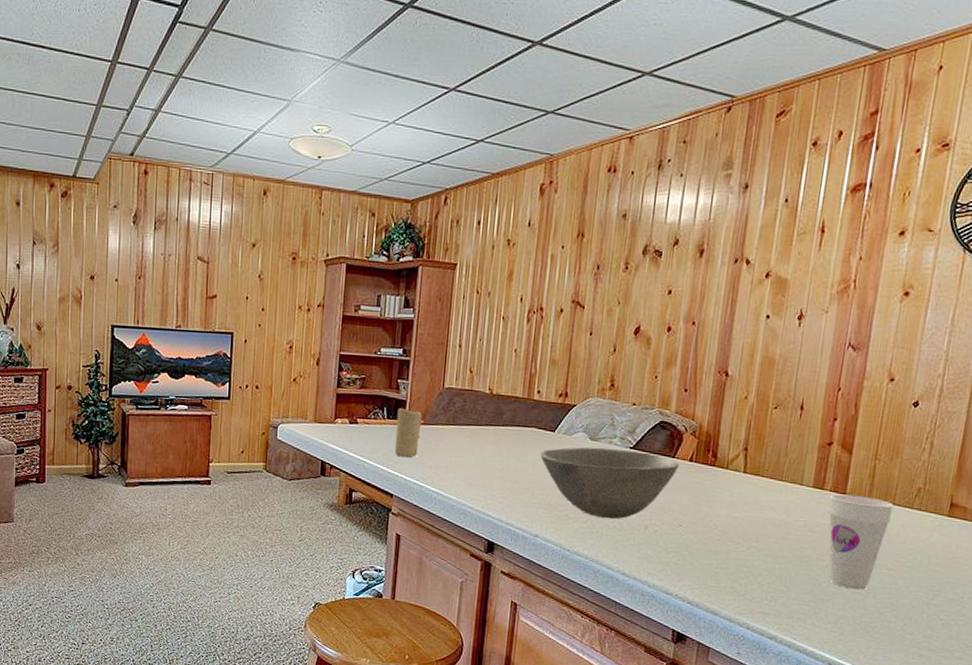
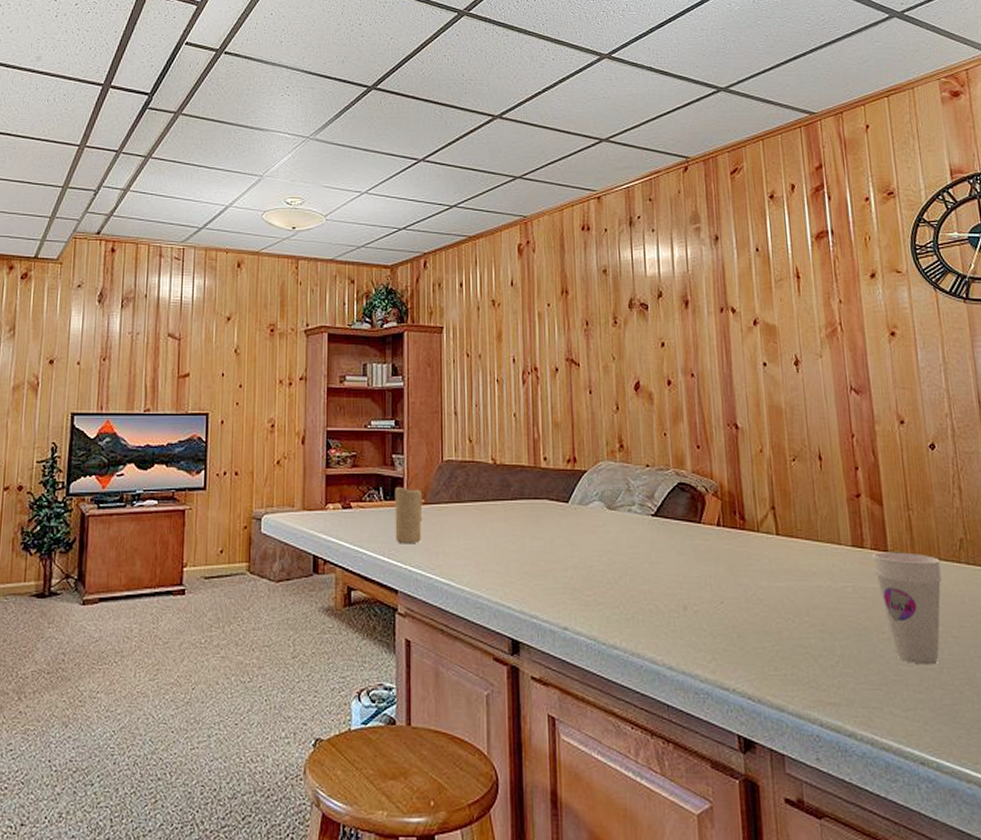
bowl: present [540,447,679,520] -> none [556,517,707,601]

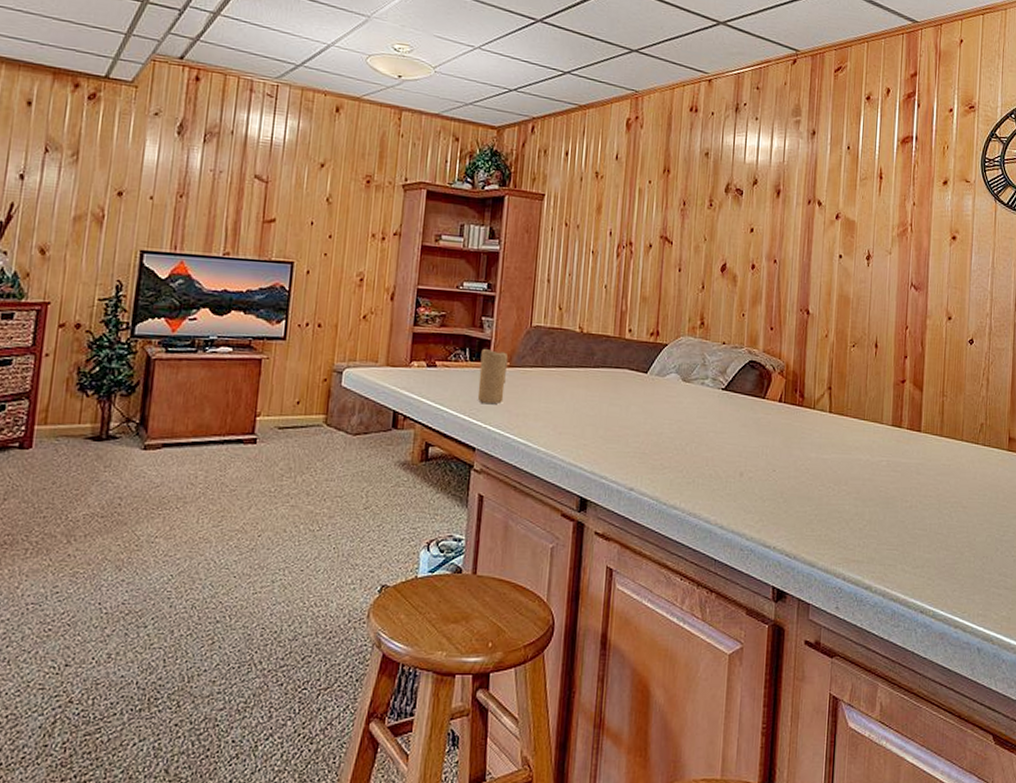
cup: present [871,552,942,665] -> none [907,431,963,530]

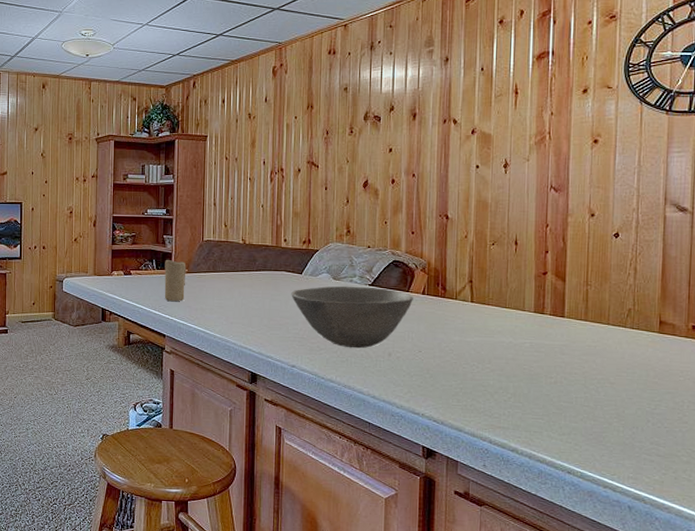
bowl: none [633,389,769,467] -> present [291,286,413,349]

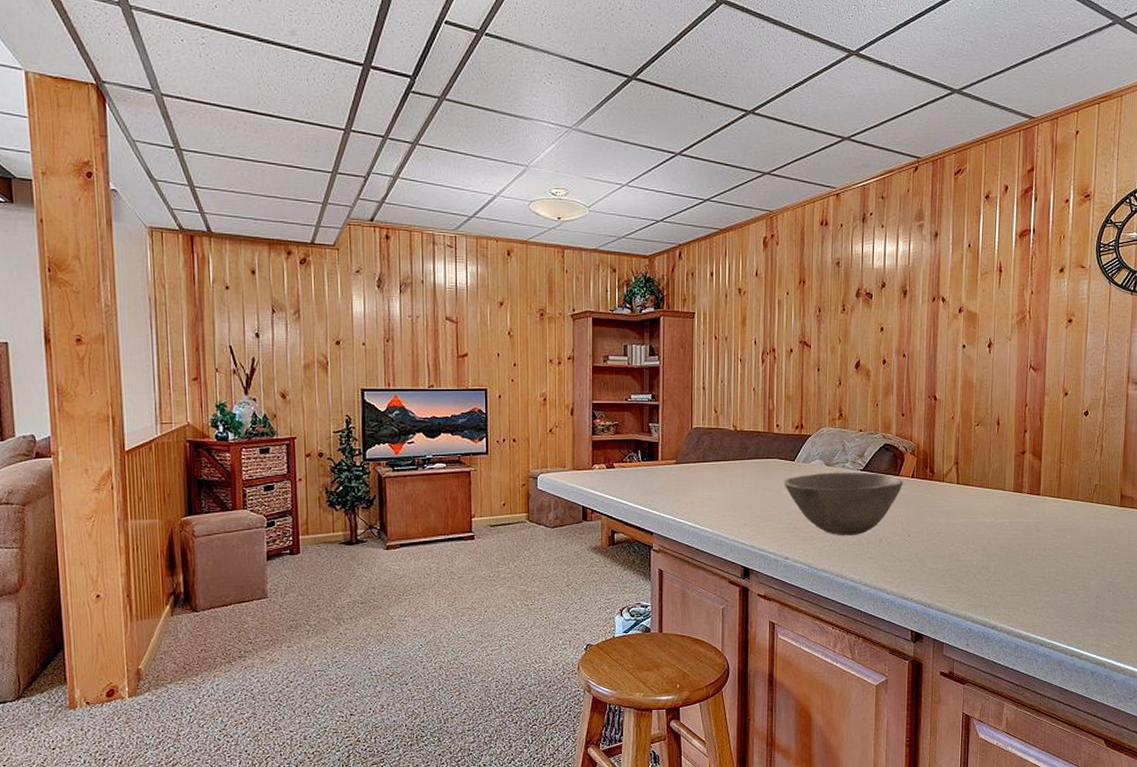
candle: present [164,260,187,301] -> none [651,450,675,495]

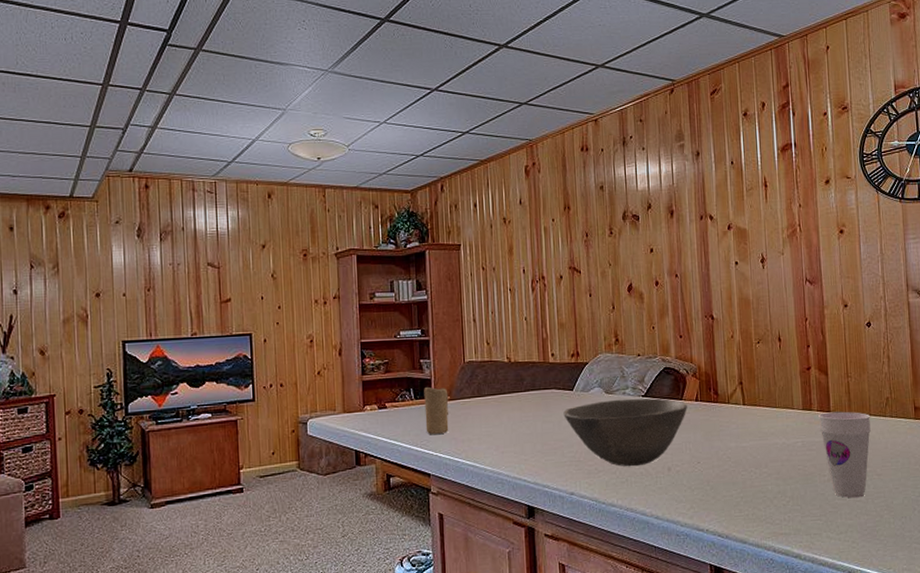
candle: none [651,450,675,495] -> present [424,387,449,434]
cup: none [1027,495,1078,577] -> present [817,411,871,499]

